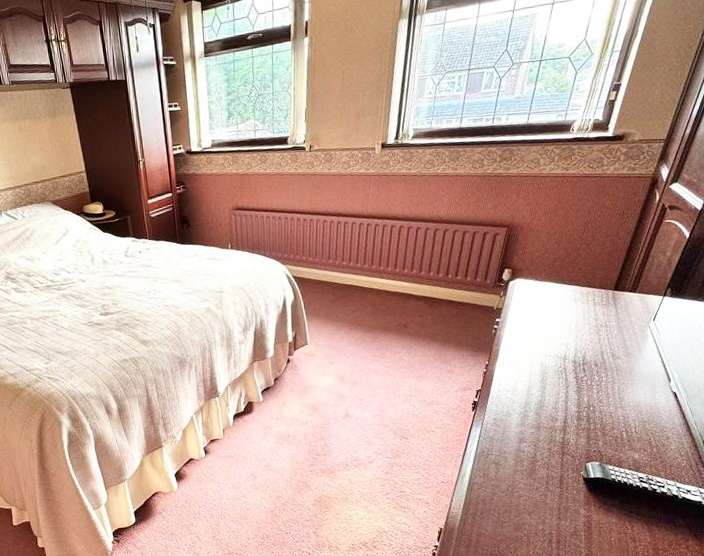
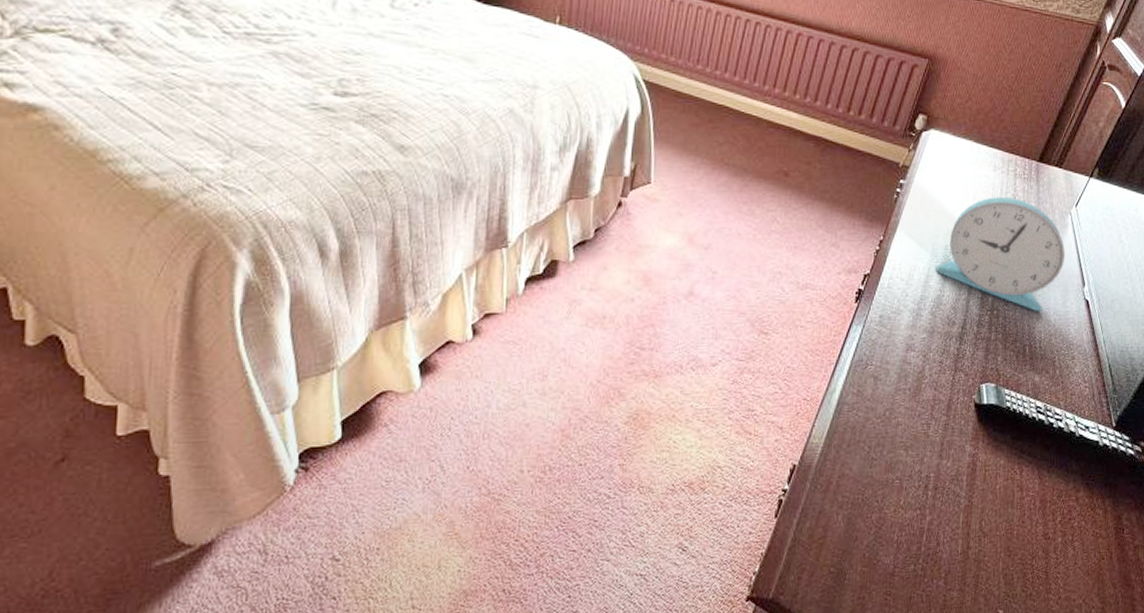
alarm clock: none [535,320,649,405] -> present [936,197,1066,311]

